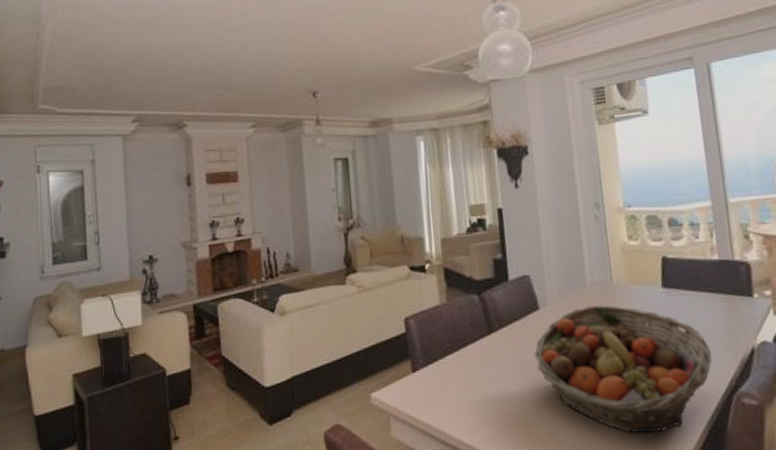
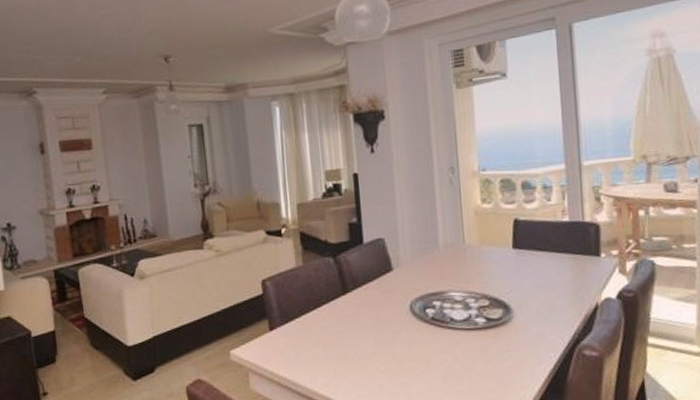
fruit basket: present [533,305,712,434] -> none [386,266,557,384]

